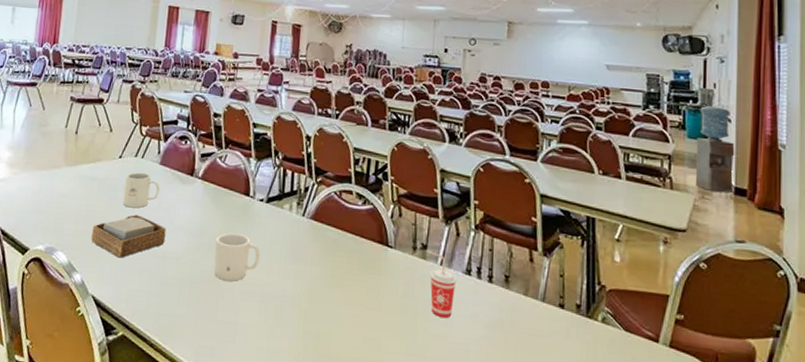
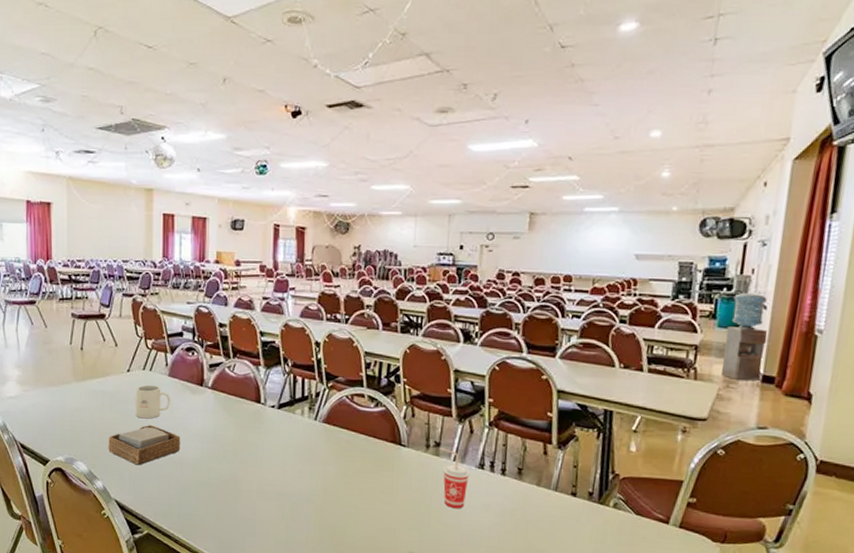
mug: present [214,233,260,281] -> none [230,438,274,483]

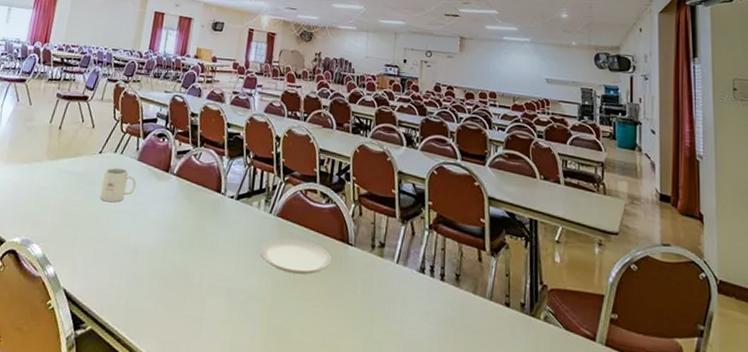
napkin holder: present [108,425,181,465] -> none [67,209,140,252]
plate: none [306,442,383,476] -> present [259,237,331,275]
beverage cup: present [439,447,470,509] -> none [384,248,412,316]
water cooler: present [720,292,768,381] -> none [625,118,659,199]

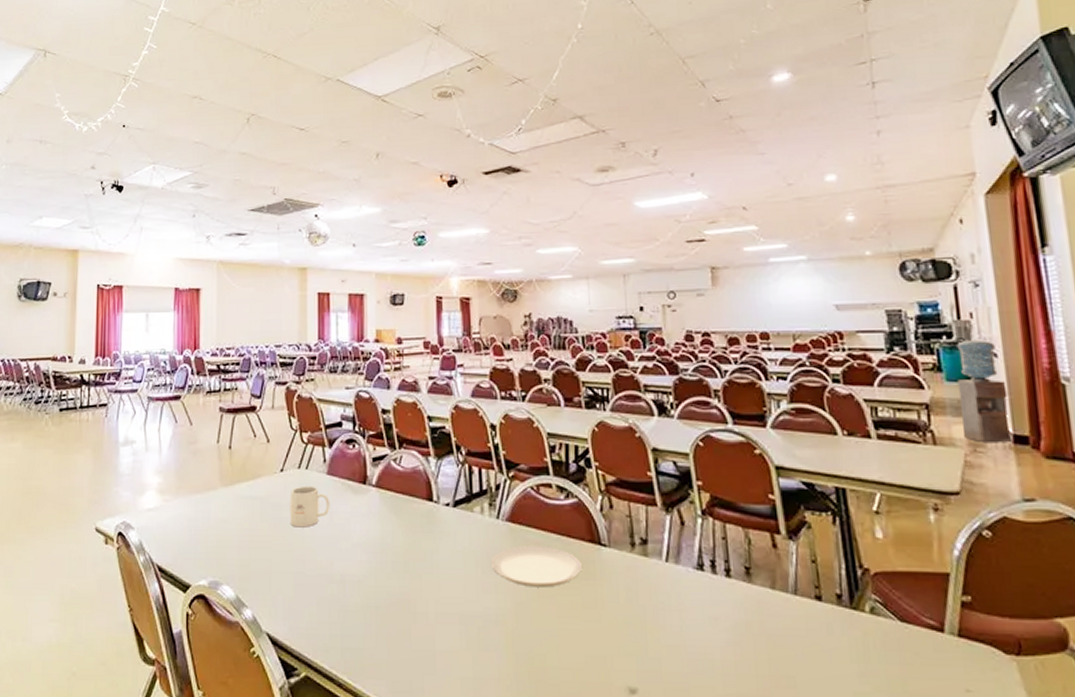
water cooler: none [625,118,659,199] -> present [957,339,1011,443]

